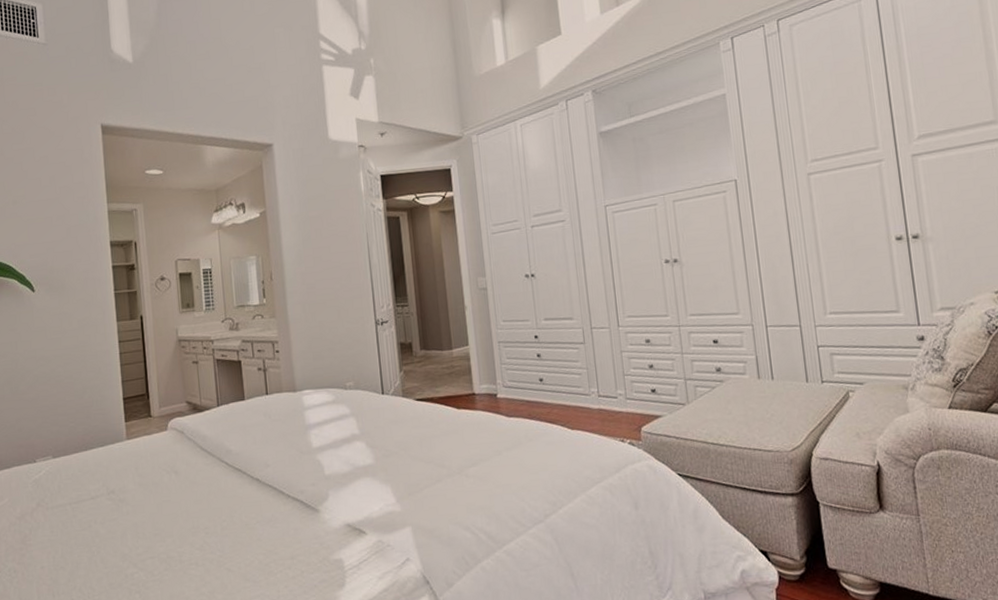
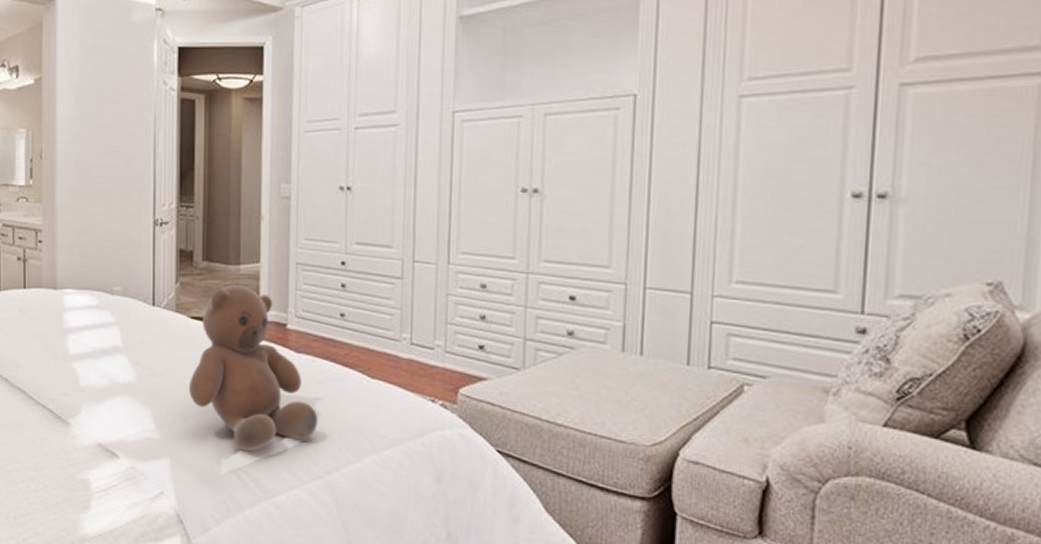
teddy bear: none [420,366,533,509] -> present [188,285,318,452]

